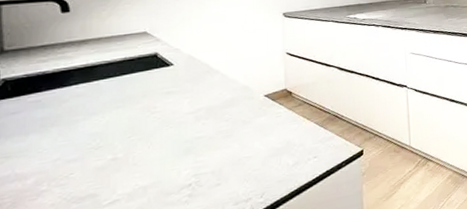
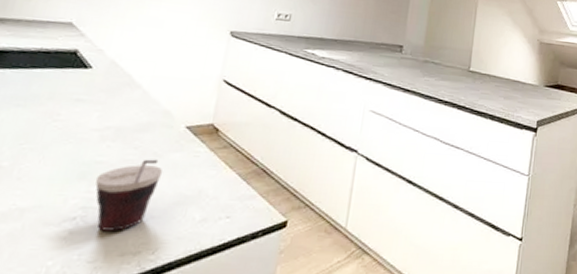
cup: none [199,125,254,190] -> present [95,159,163,231]

